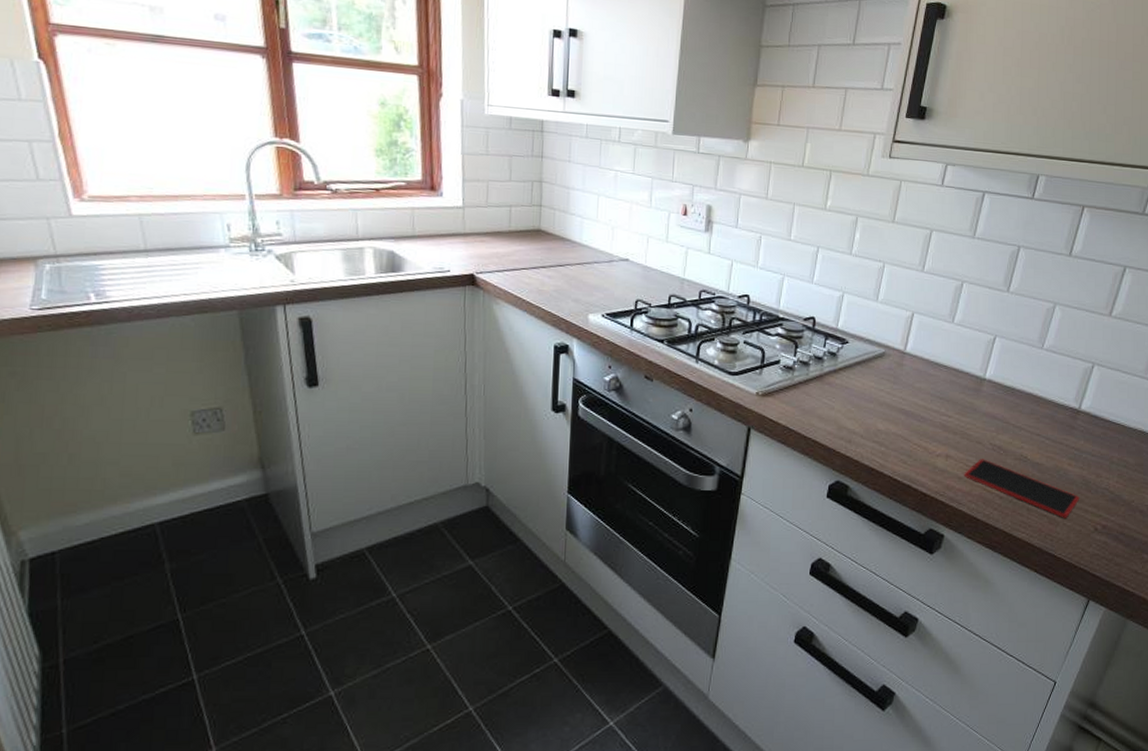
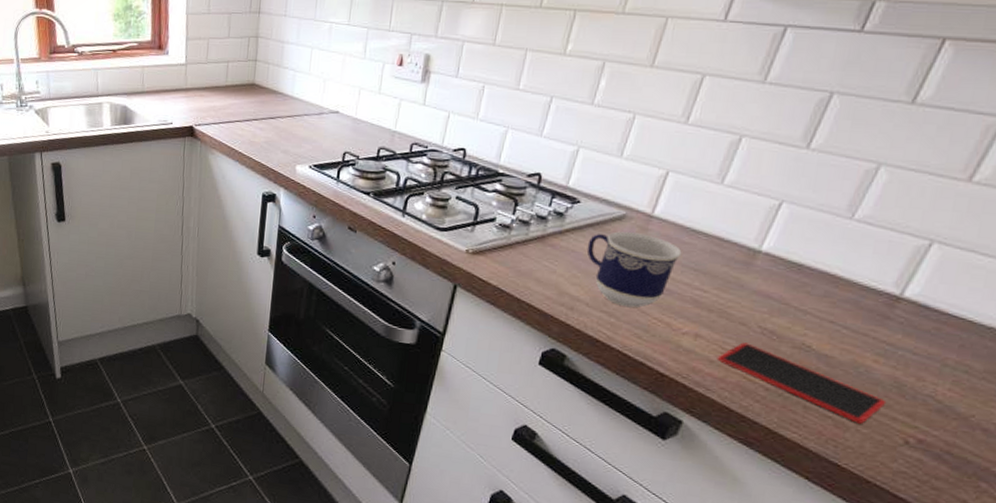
cup: none [857,368,930,436] -> present [586,231,682,309]

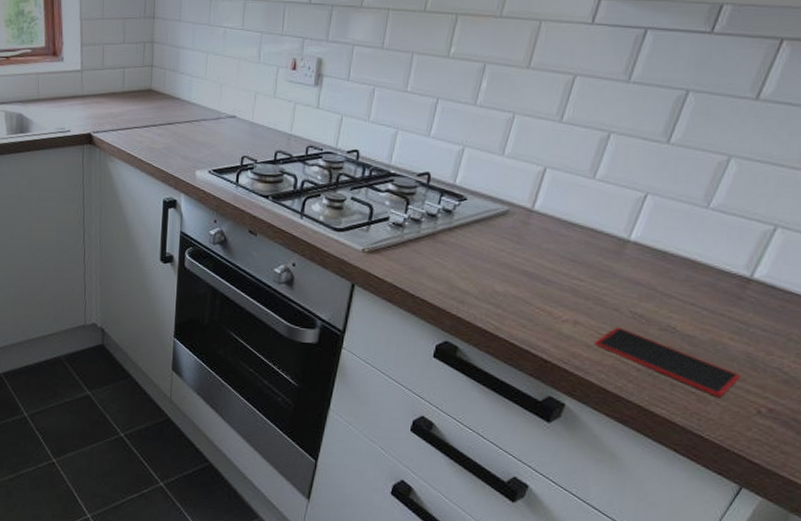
cup: present [586,231,682,309] -> none [474,226,560,299]

